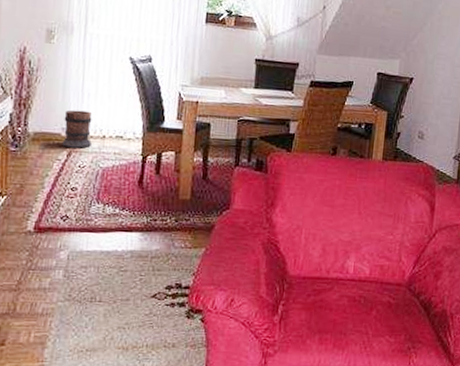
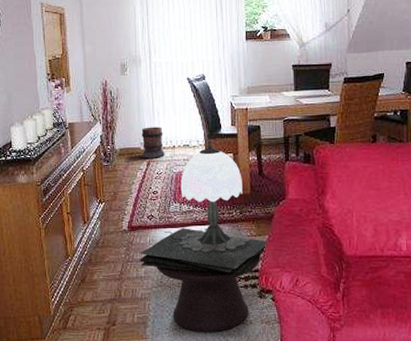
side table: none [44,233,202,355] -> present [139,228,266,332]
table lamp: none [81,134,184,264] -> present [165,141,250,252]

